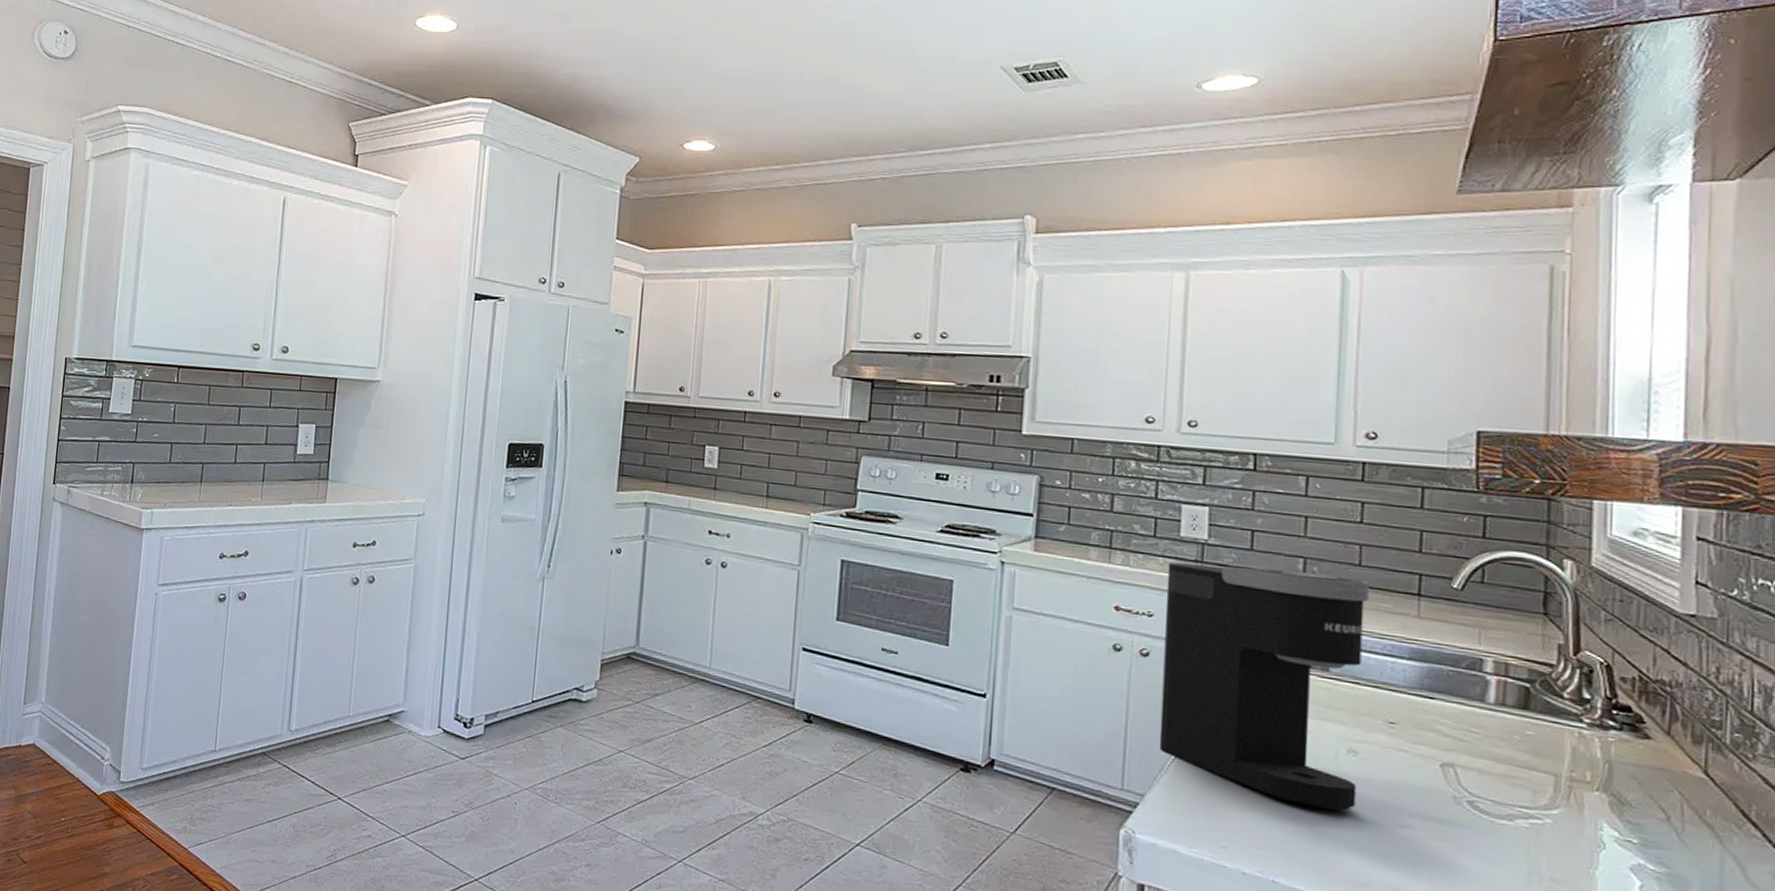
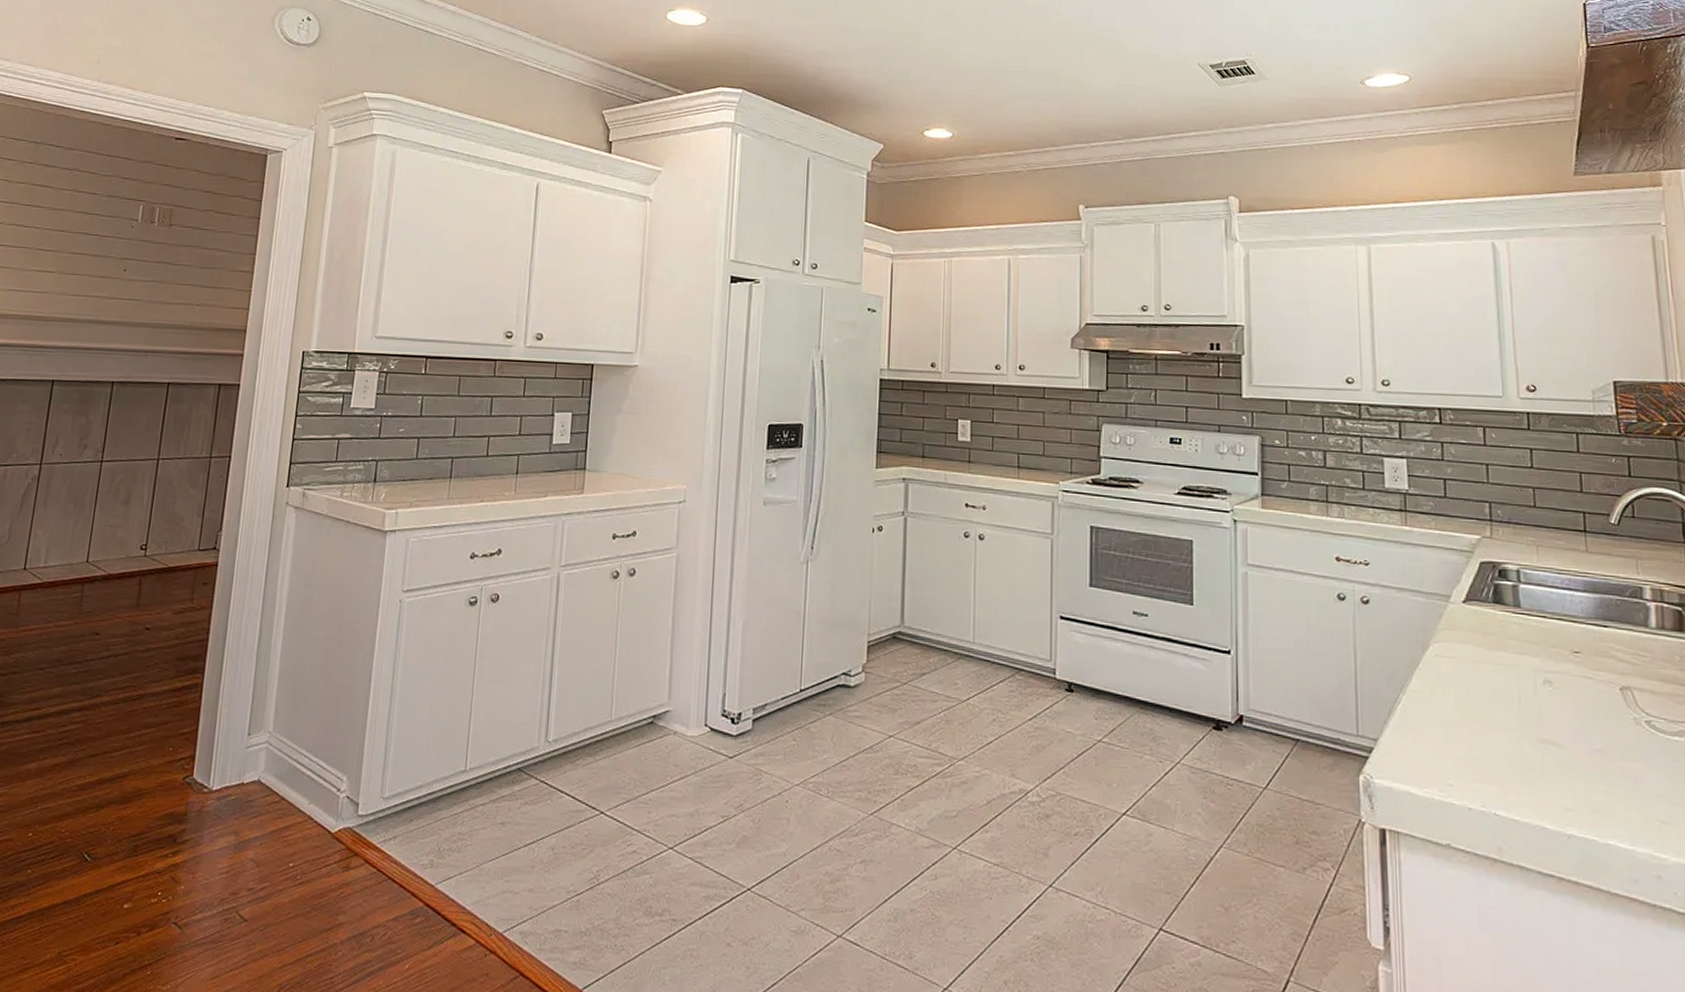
coffee maker: present [1159,562,1369,811] -> none [1377,512,1556,739]

